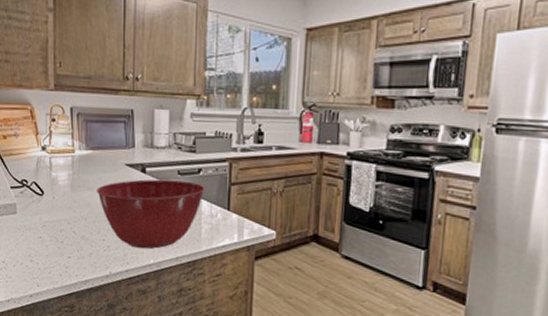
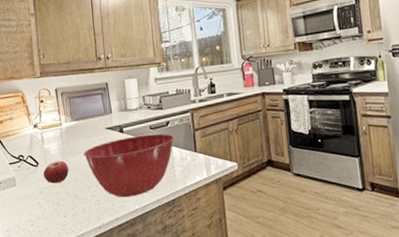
fruit: none [49,193,79,219] -> present [43,160,69,184]

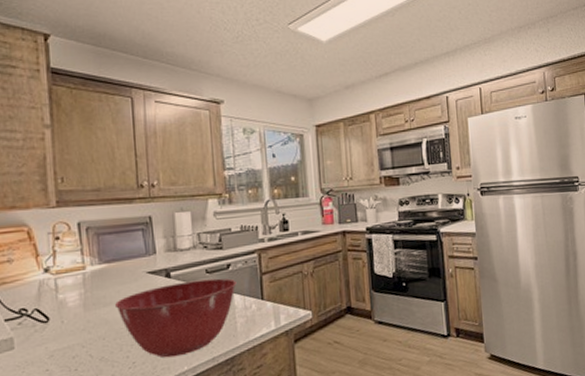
fruit: present [43,160,69,184] -> none [56,314,94,345]

